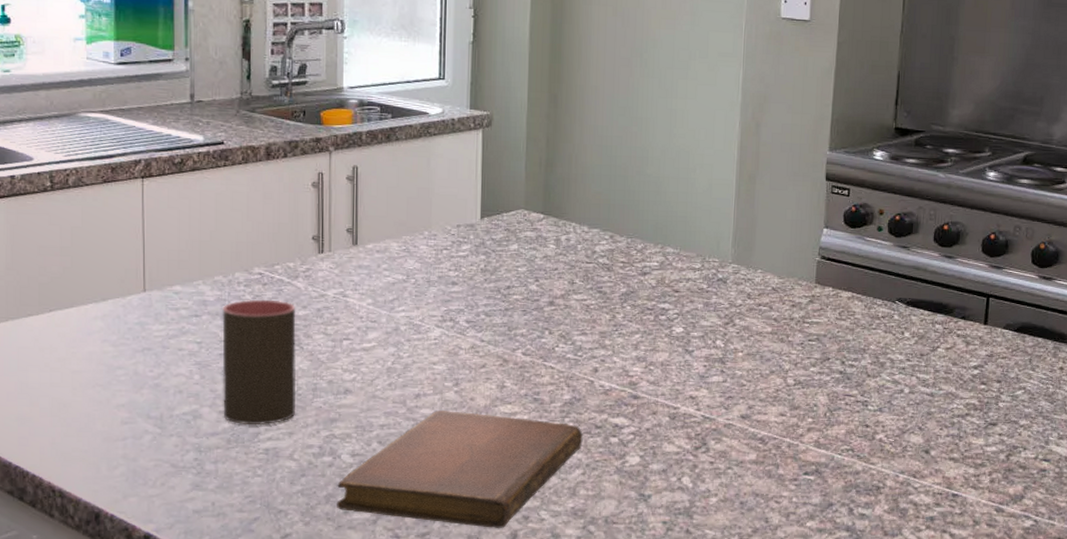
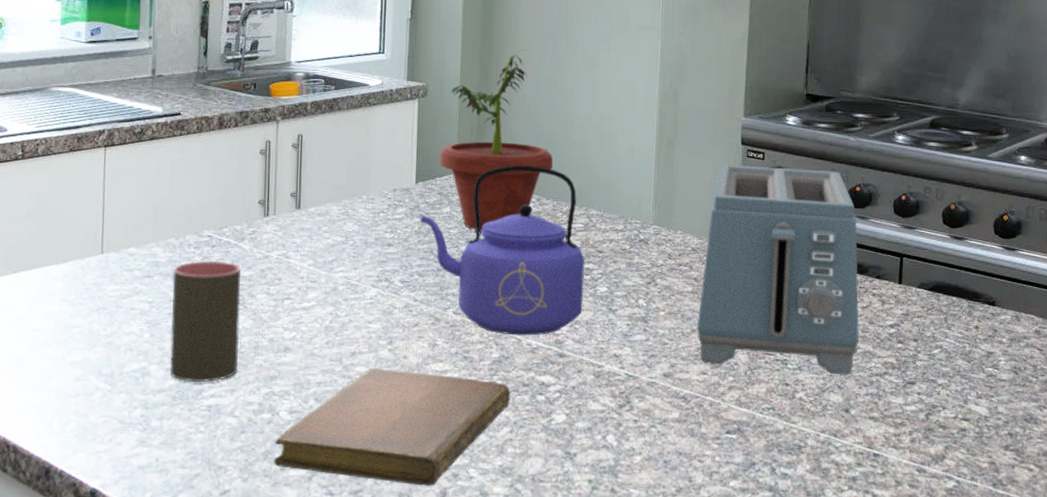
kettle: none [486,200,660,377] -> present [420,165,585,336]
potted plant: none [506,77,628,269] -> present [439,49,554,230]
toaster: none [776,200,944,416] -> present [697,163,860,375]

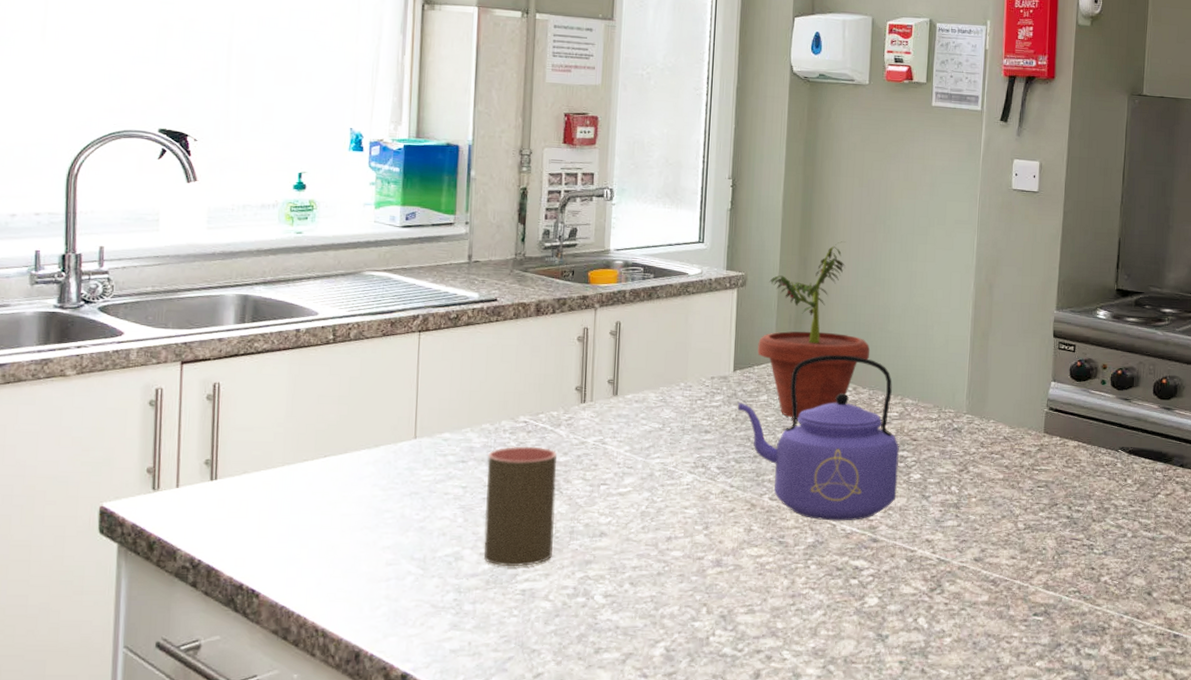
notebook: present [274,368,511,486] -> none [588,553,825,668]
toaster: present [697,163,860,375] -> none [1007,355,1163,560]

